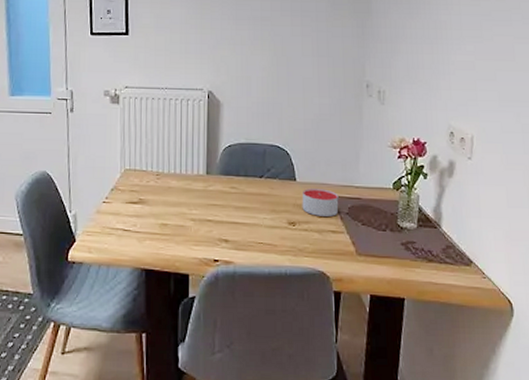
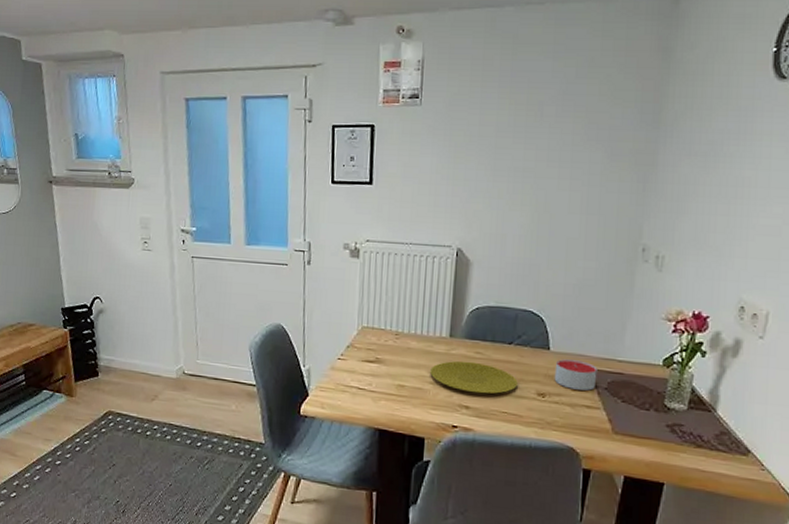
plate: none [191,196,270,227] -> present [430,360,518,394]

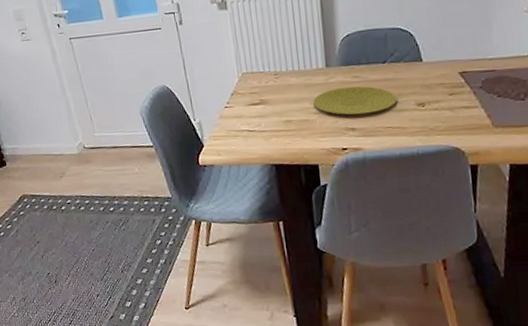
candle: present [554,358,598,391] -> none [429,65,471,94]

